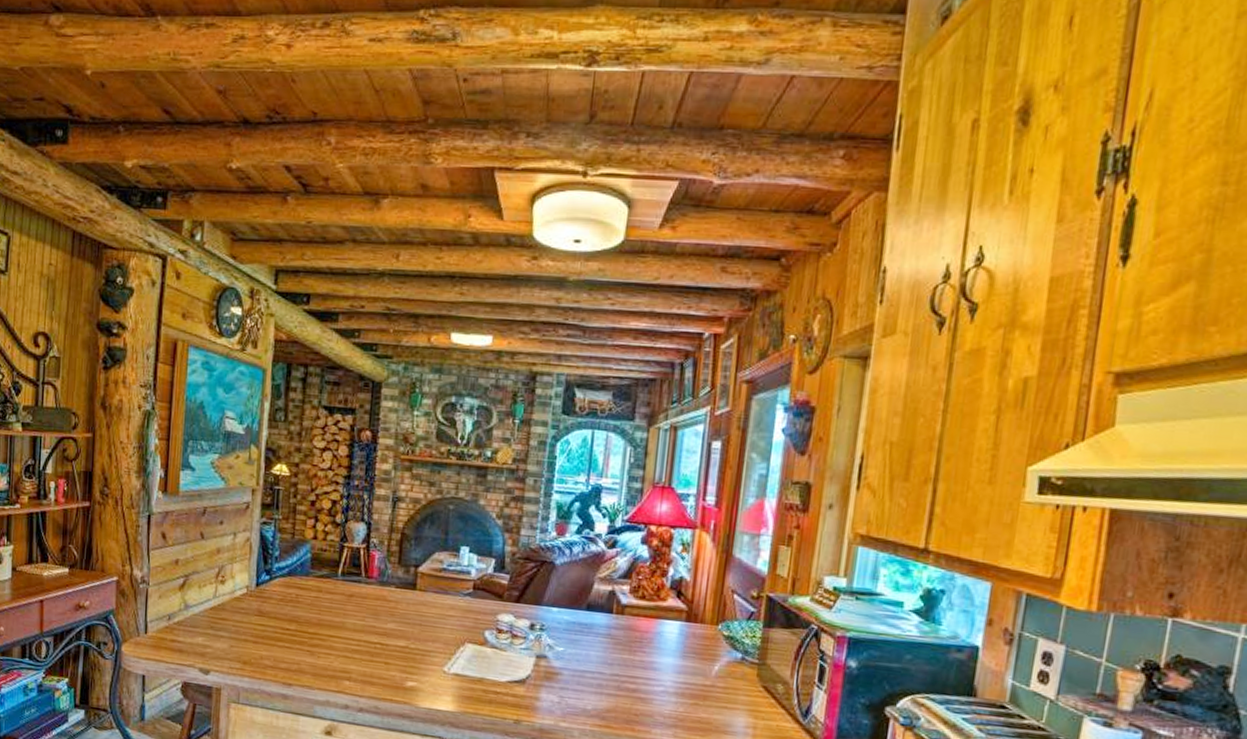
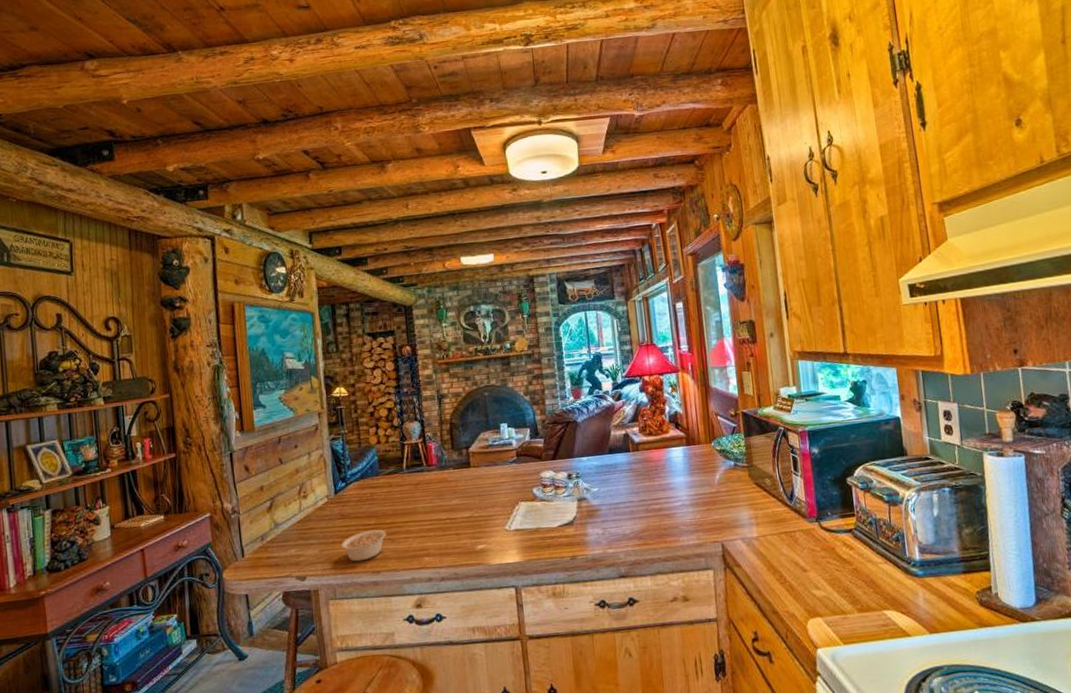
legume: none [254,635,317,669] -> present [341,527,395,562]

